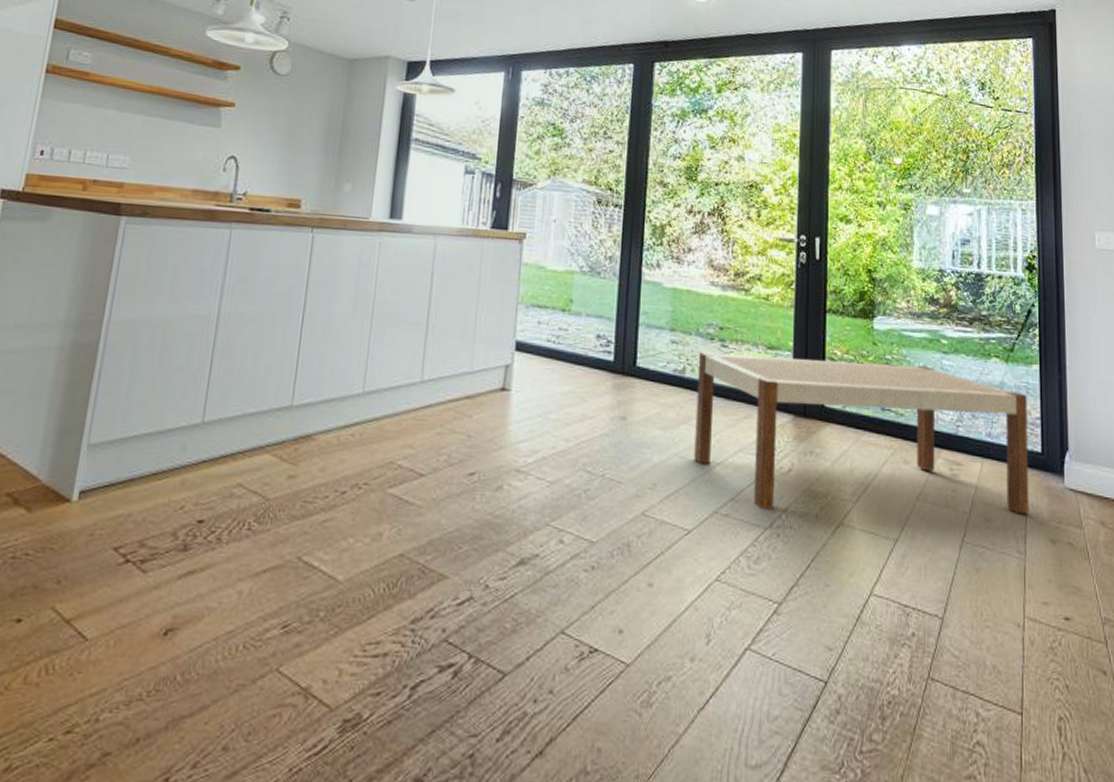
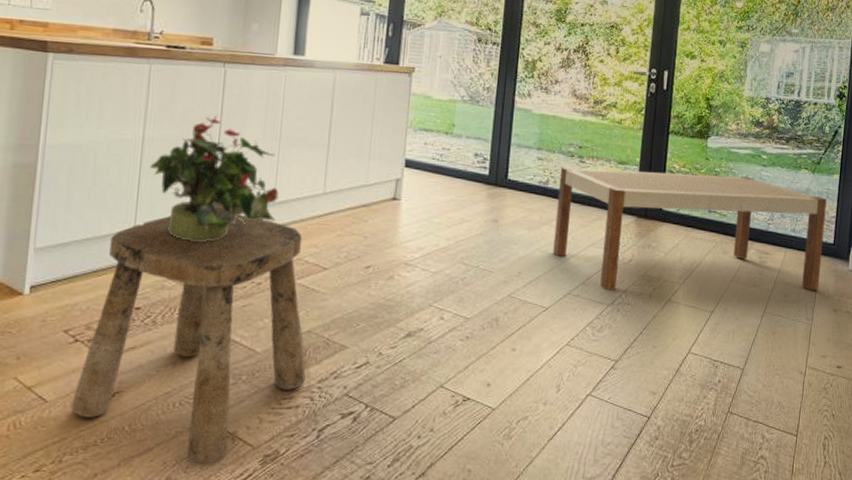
stool: none [115,406,397,730] -> present [71,214,306,464]
potted plant: none [224,288,370,439] -> present [150,115,279,242]

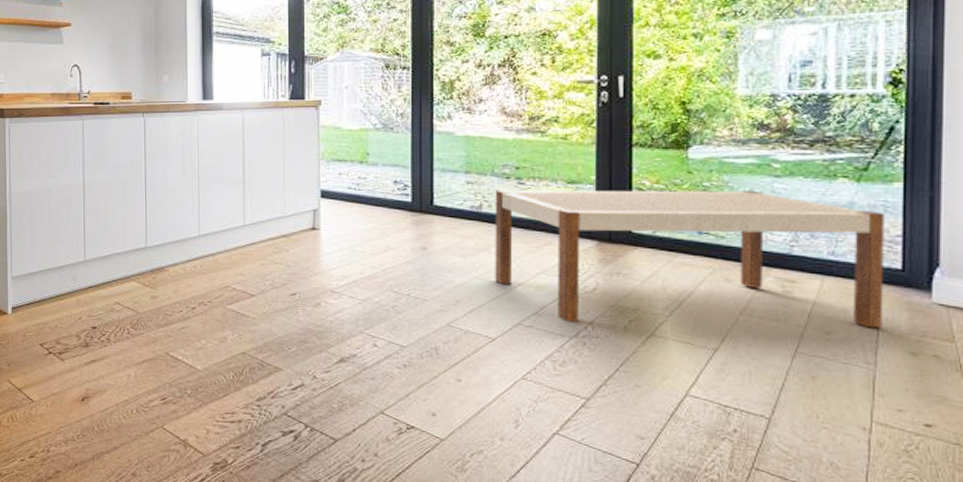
stool: present [71,214,306,464] -> none [52,246,245,466]
potted plant: present [150,115,279,242] -> none [91,160,203,271]

